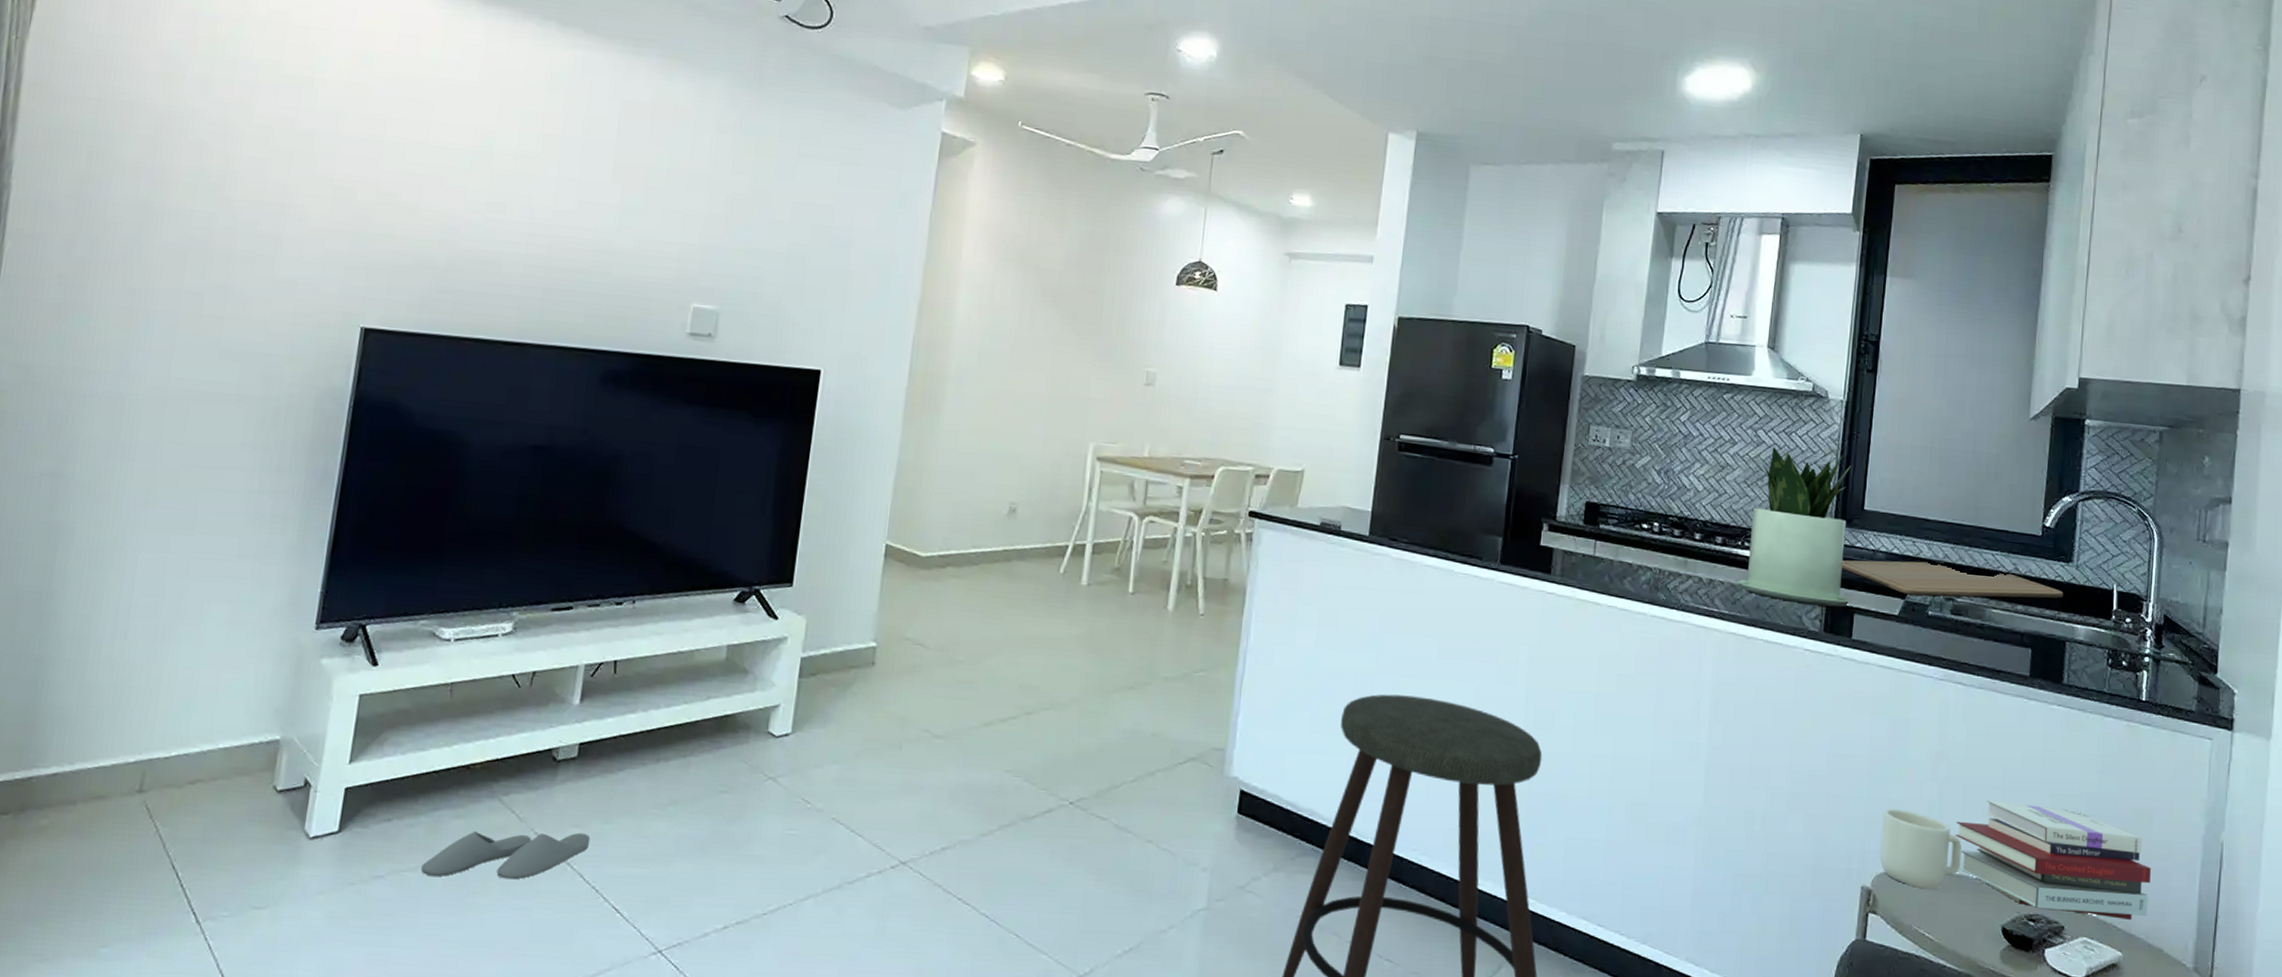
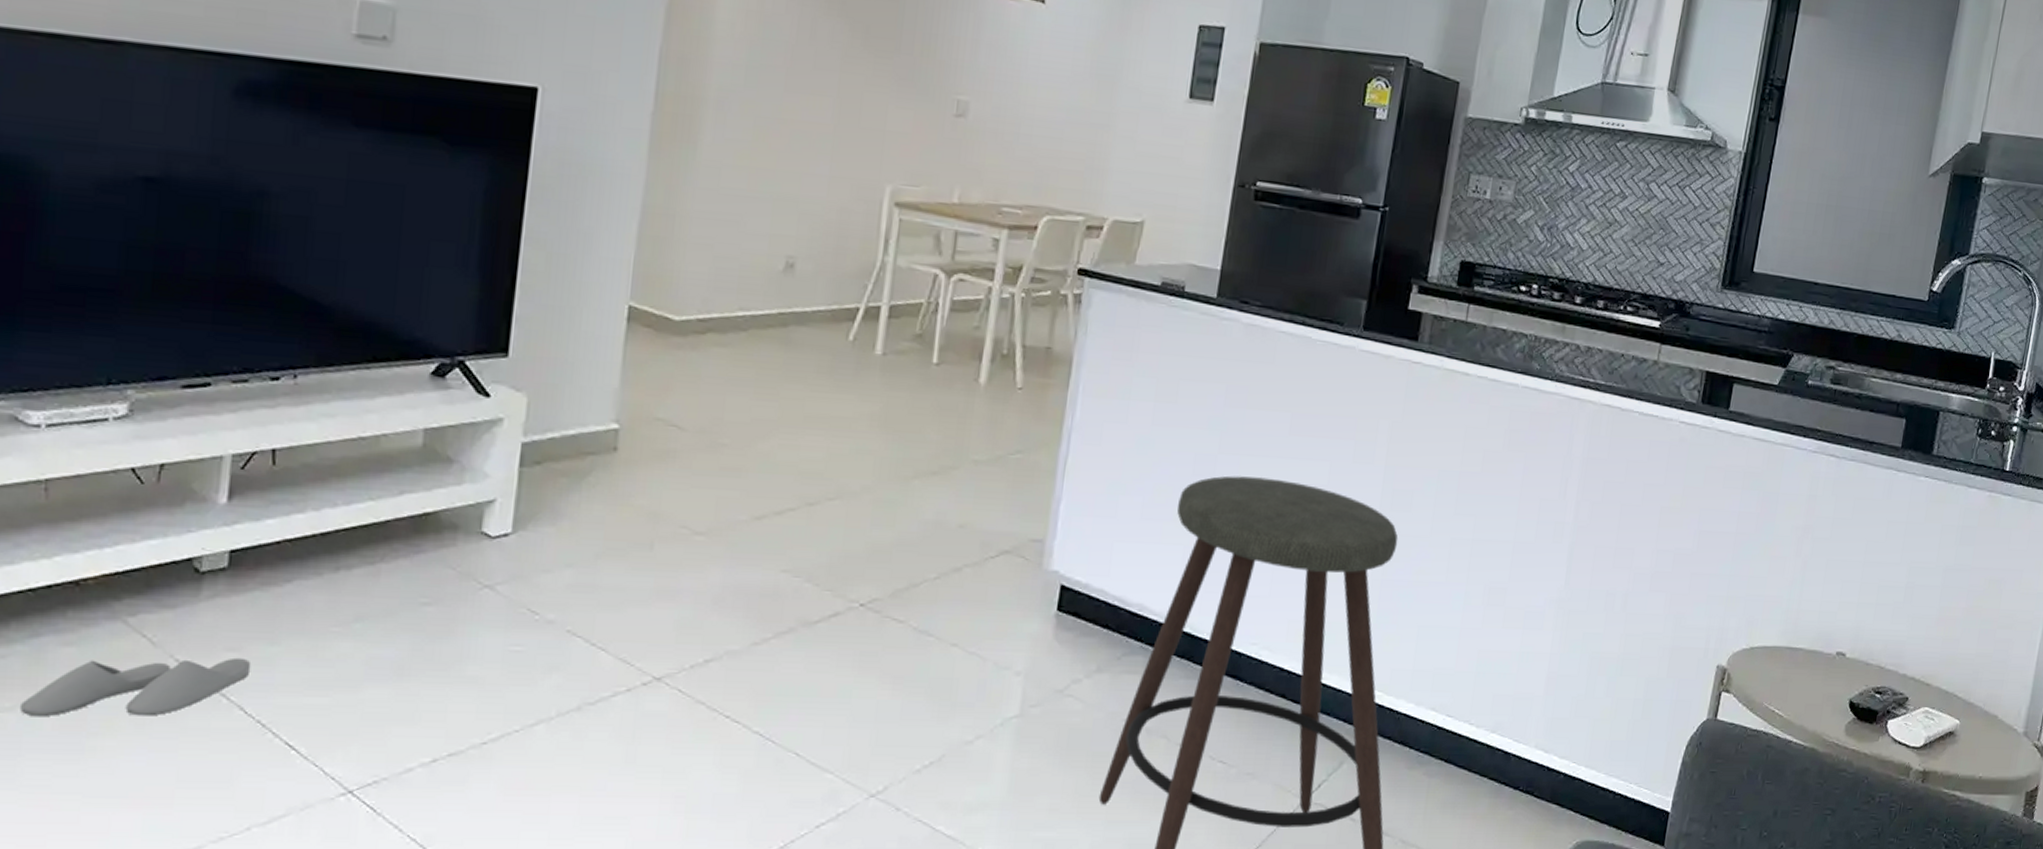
planter: present [1736,447,1851,607] -> none [1615,202,1744,377]
chopping board: present [1841,560,2064,599] -> none [1724,326,1943,367]
mug: present [1880,808,1962,890] -> none [1737,585,1819,667]
books: present [1955,800,2151,920] -> none [1813,574,1996,689]

